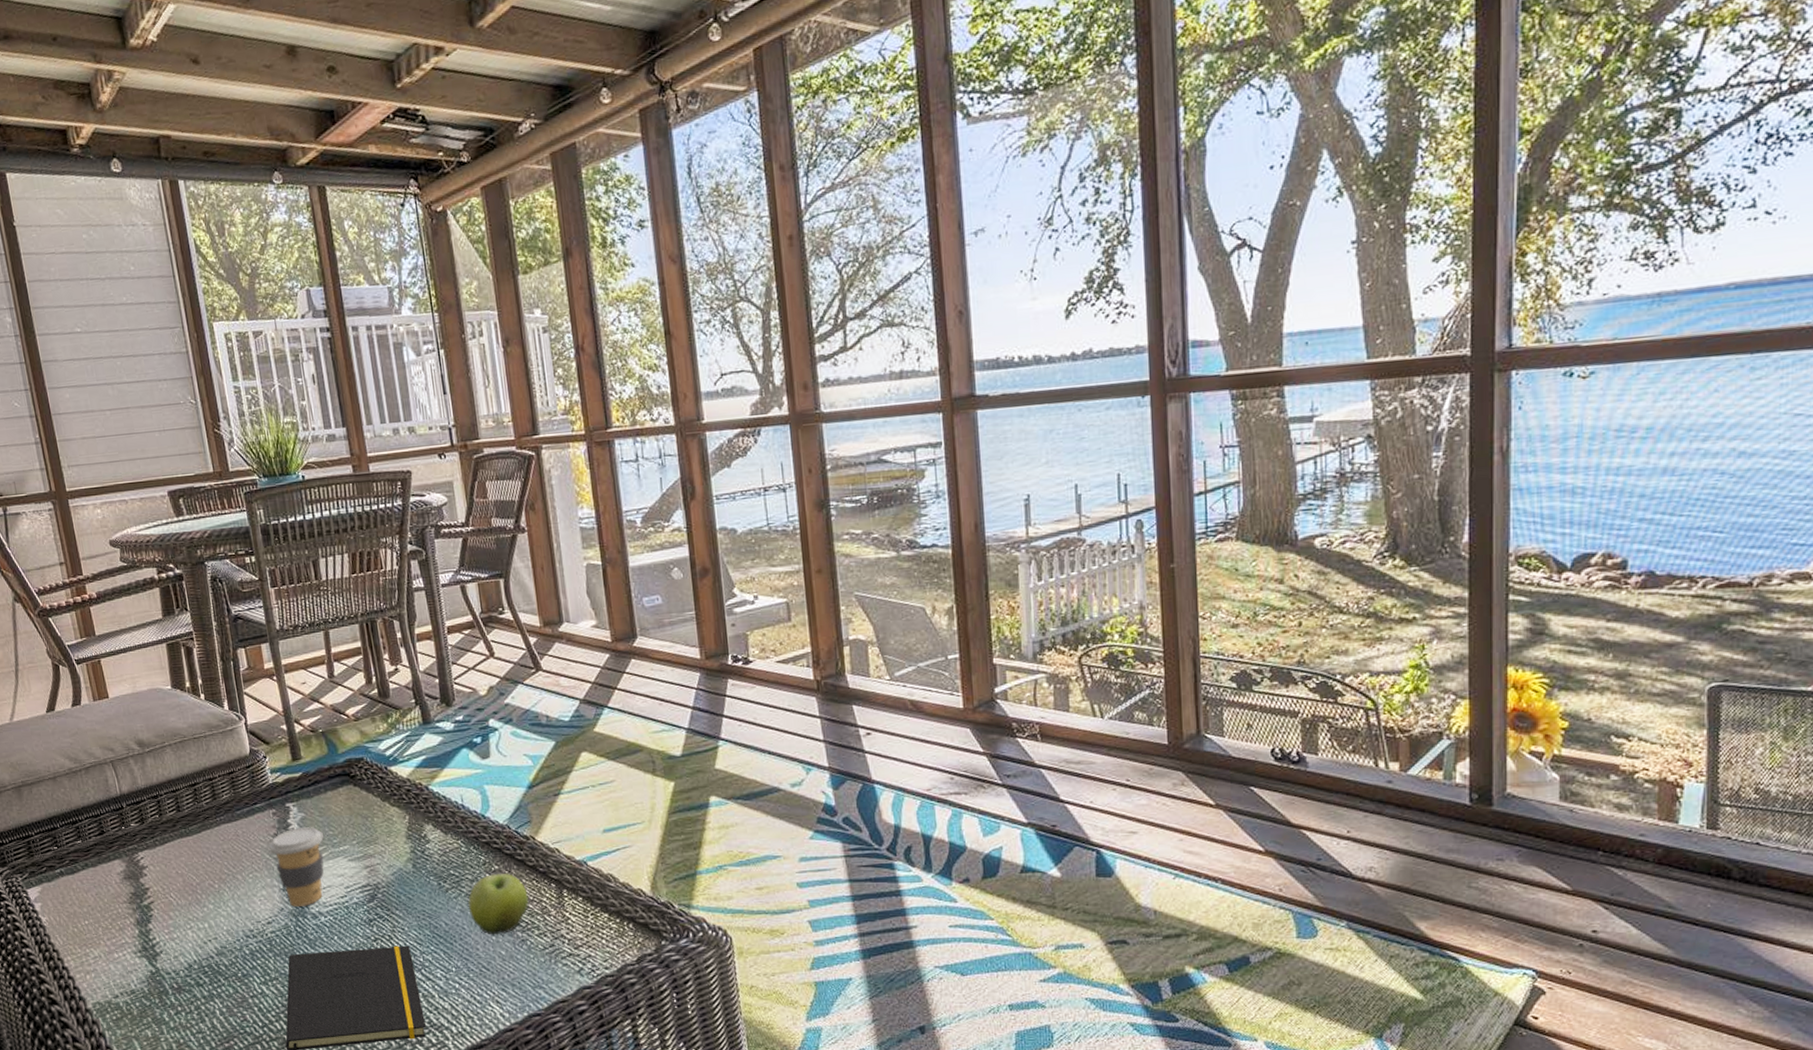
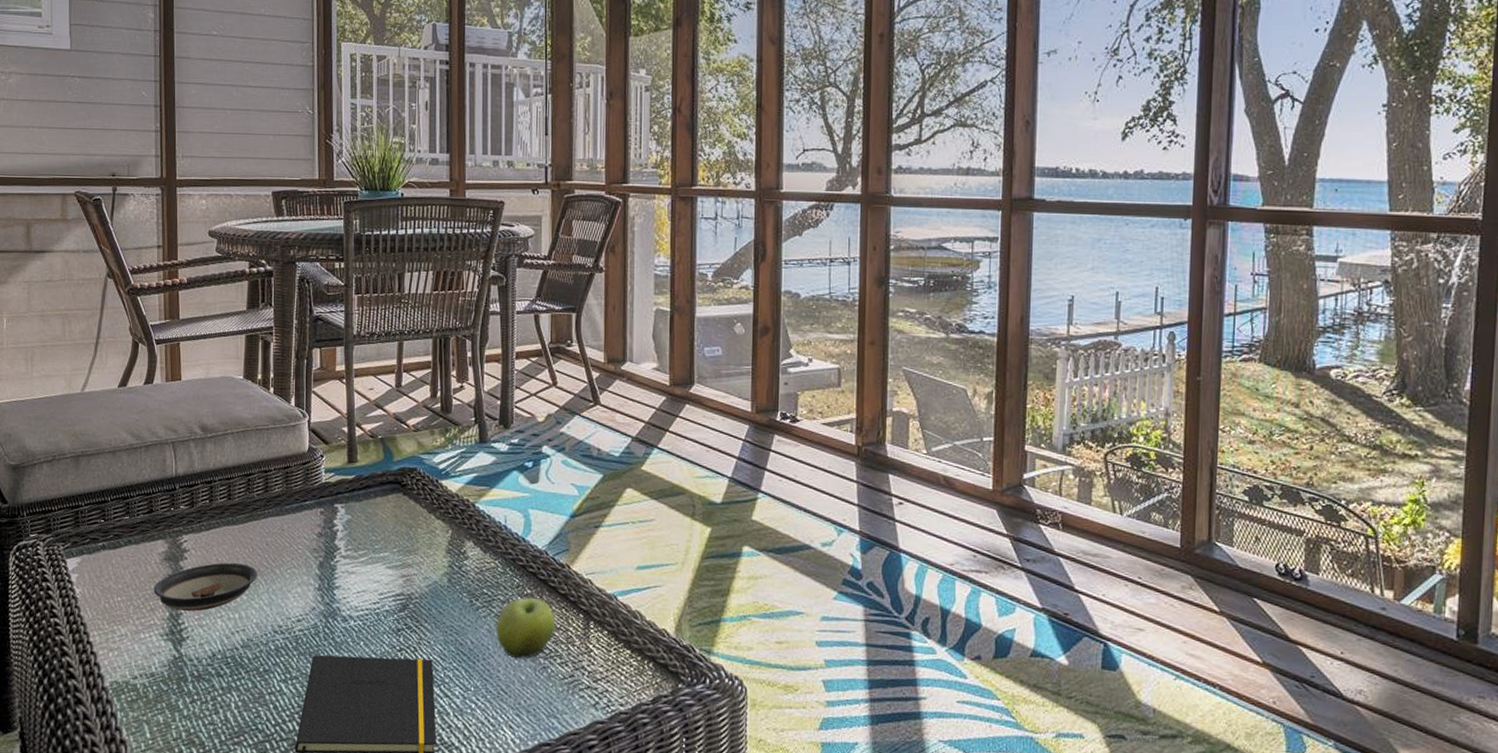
saucer: none [118,873,221,926] -> present [153,562,258,611]
coffee cup: present [269,827,324,907] -> none [312,529,366,608]

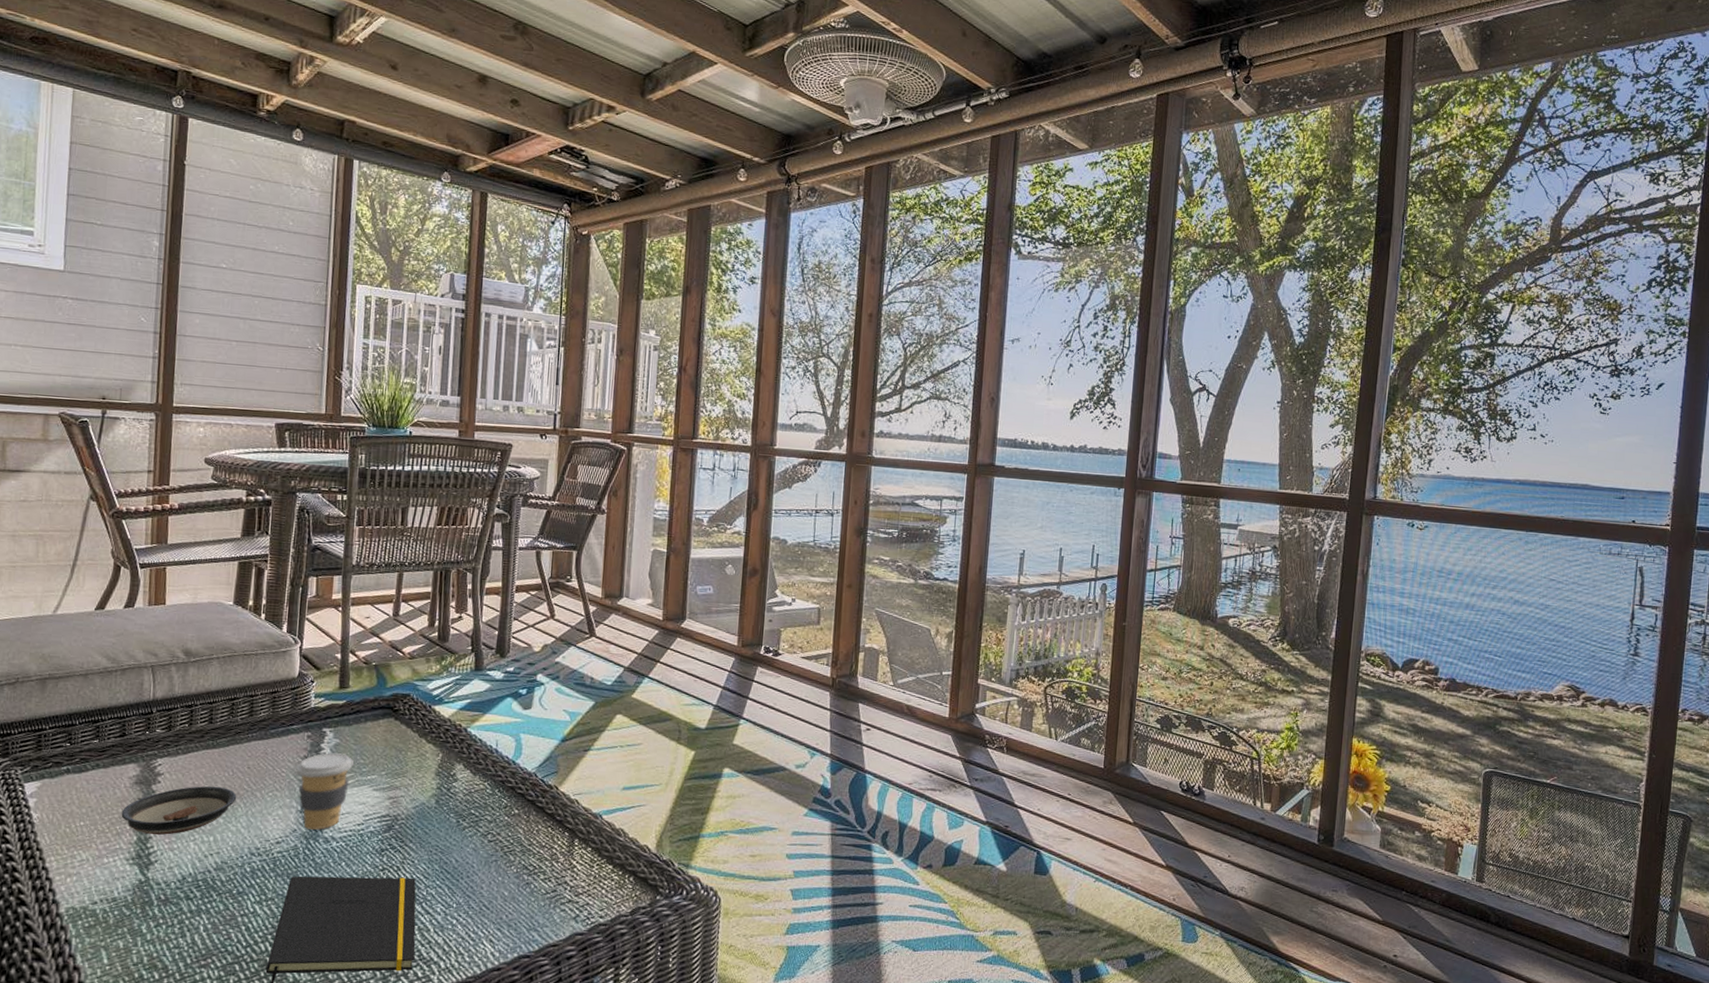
coffee cup: none [312,529,366,608] -> present [296,753,354,830]
fruit: present [496,598,556,659] -> none [481,818,541,876]

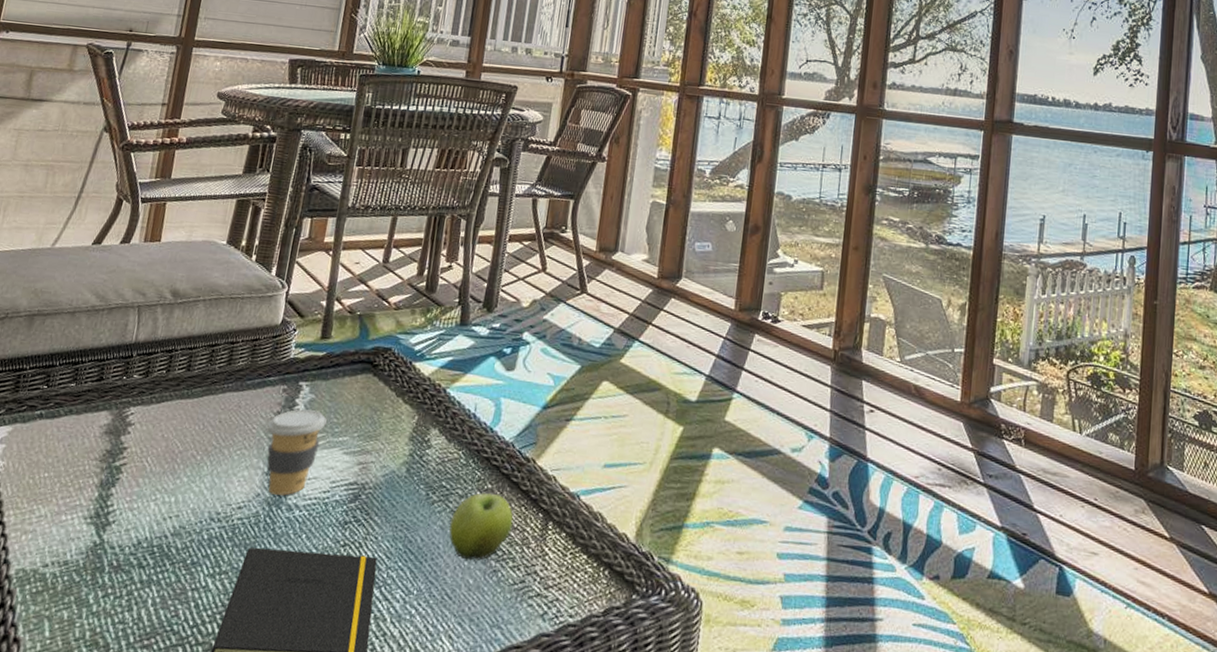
saucer: present [121,785,237,835] -> none [86,439,205,493]
fruit: none [481,818,541,876] -> present [449,493,513,561]

